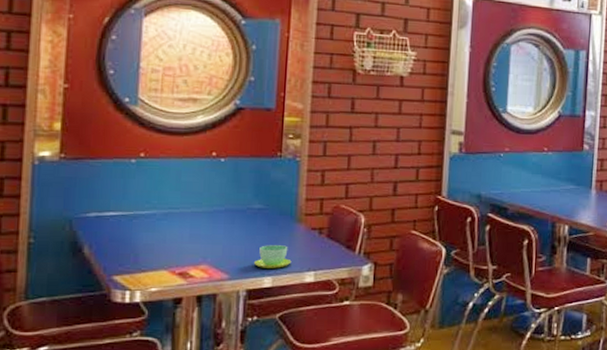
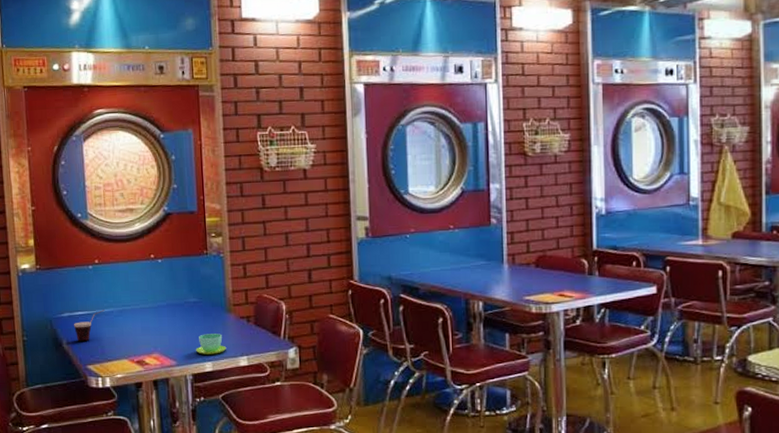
cup: none [101,211,146,248] -> present [74,310,106,342]

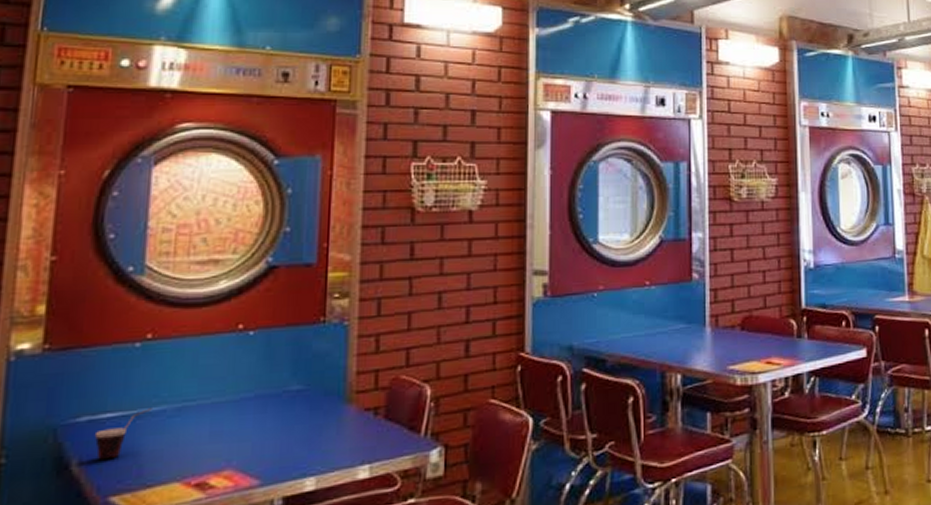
cup: present [195,334,227,355] -> none [291,434,340,467]

